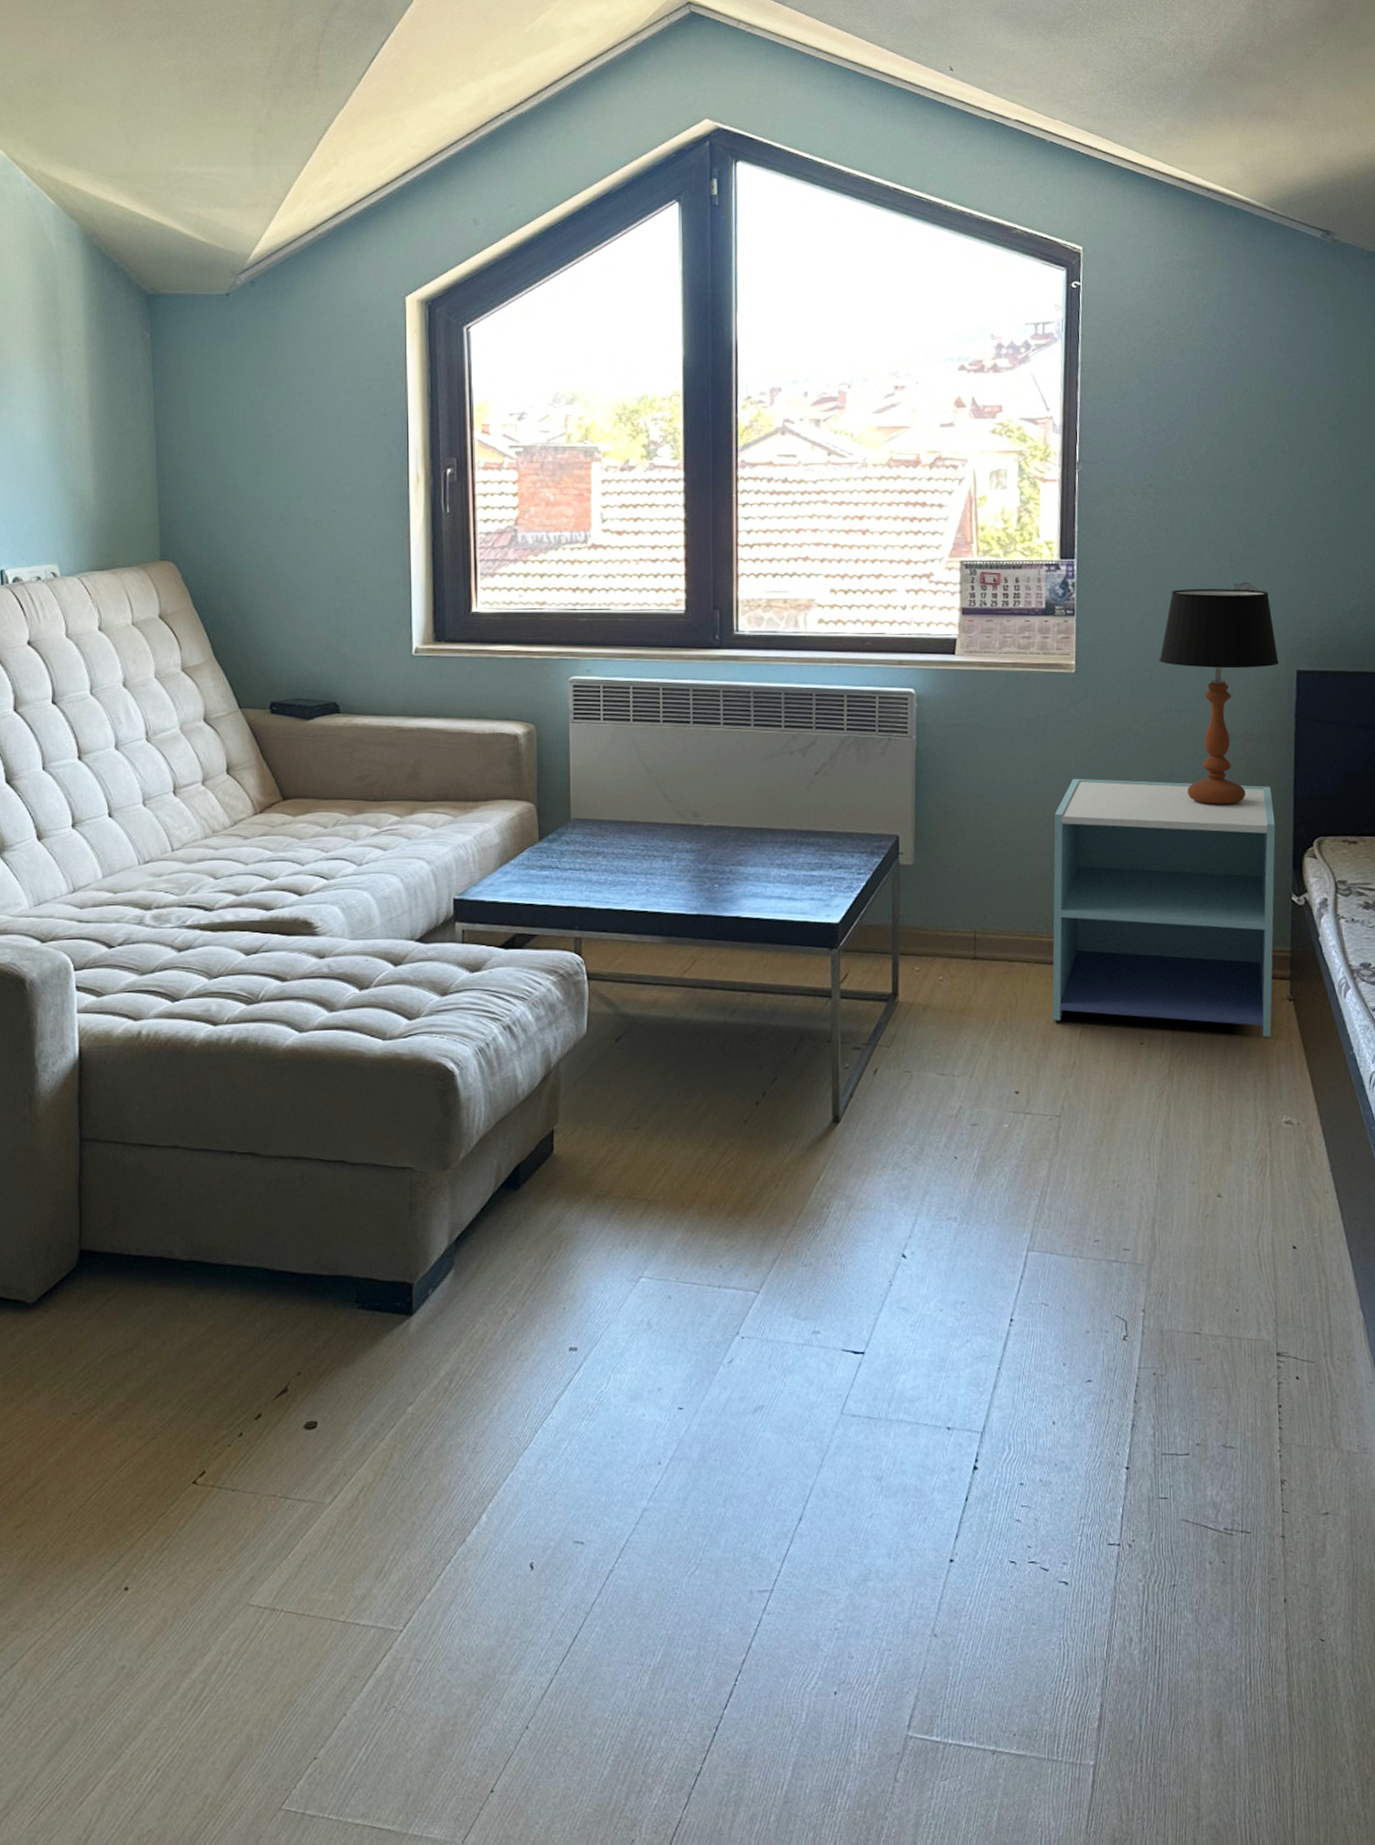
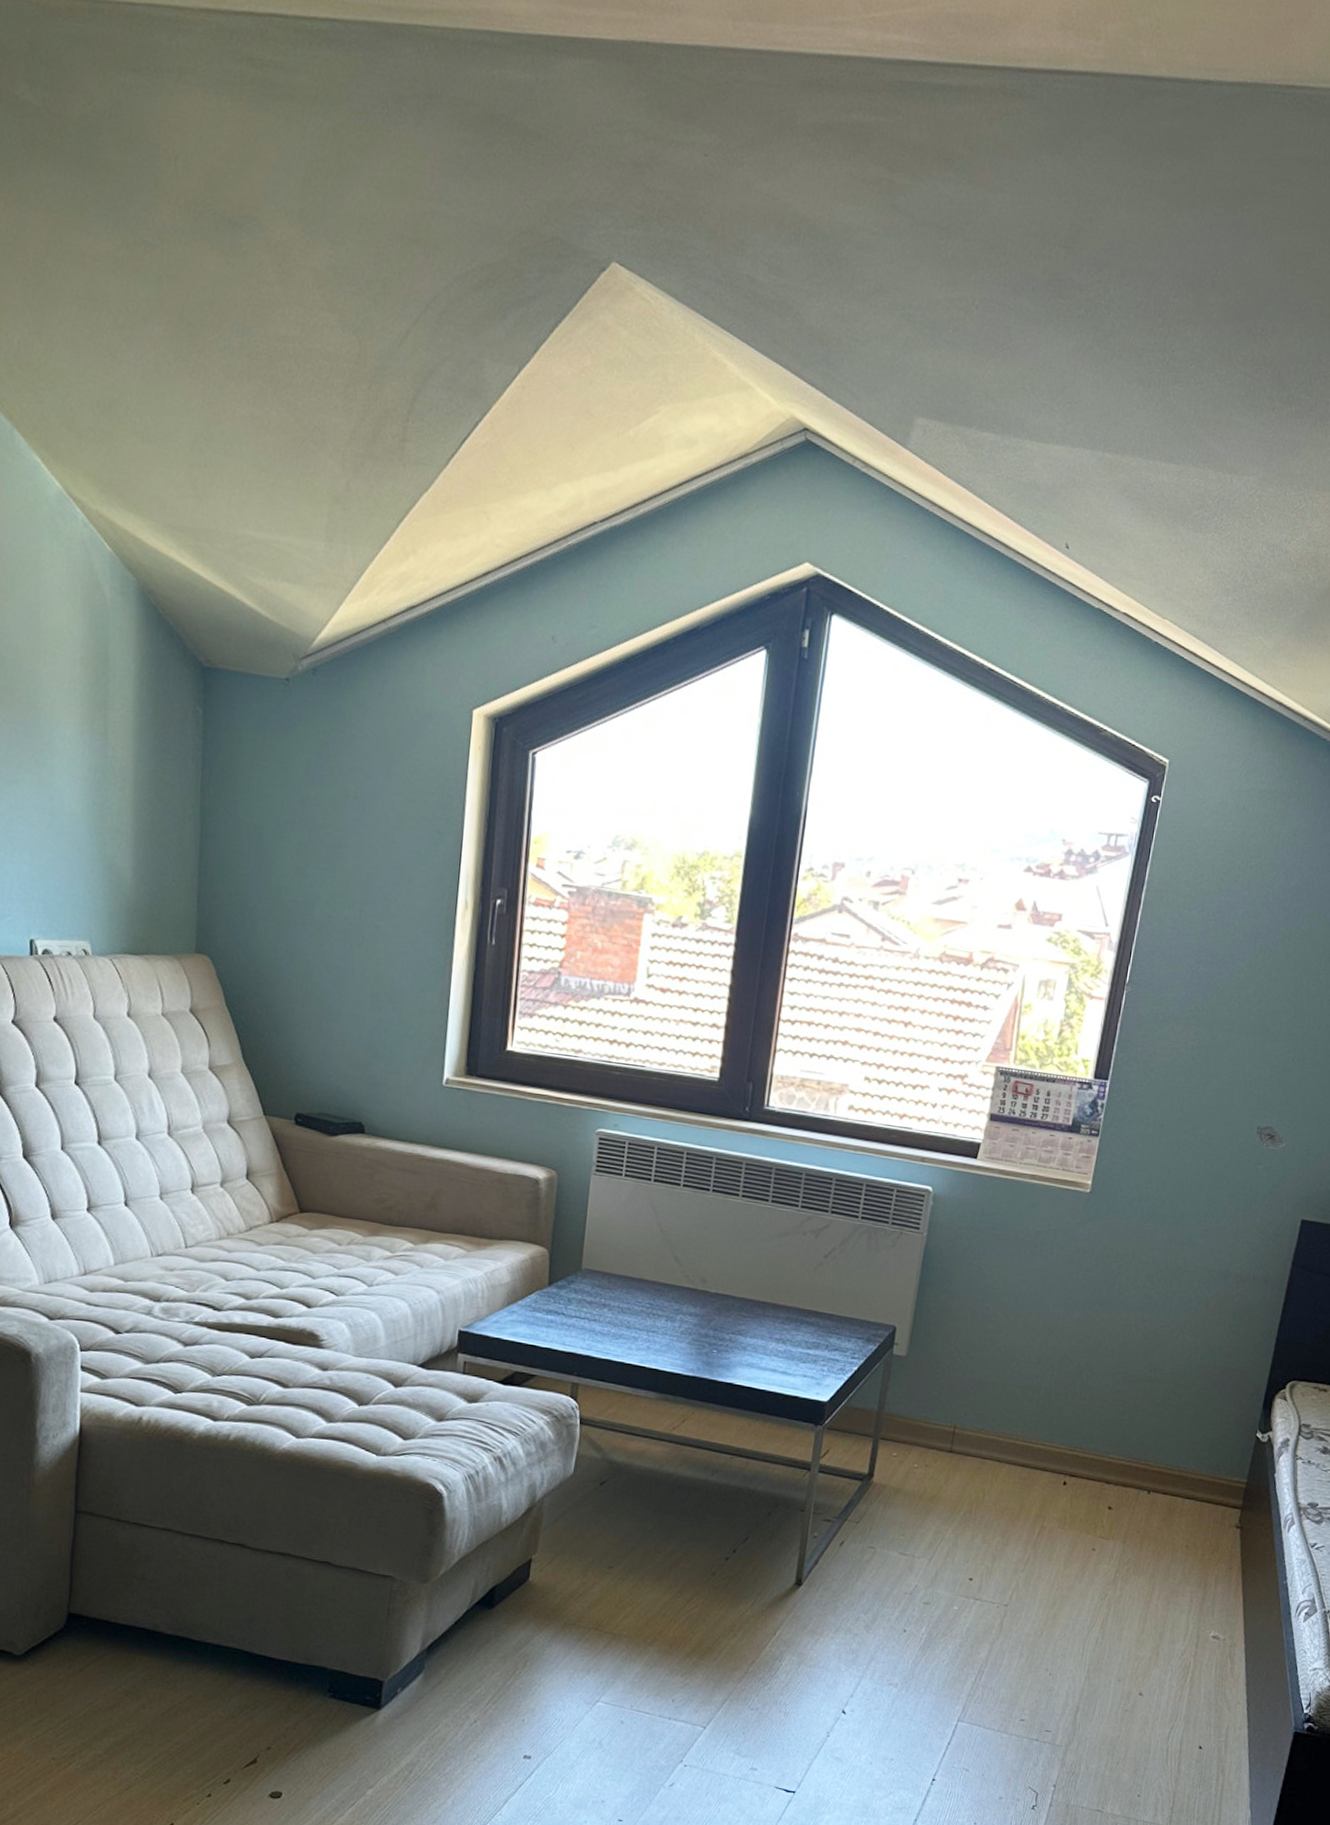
nightstand: present [1052,778,1276,1037] -> none [1014,1294,1256,1559]
table lamp: present [1159,589,1279,804] -> none [1172,1124,1289,1339]

